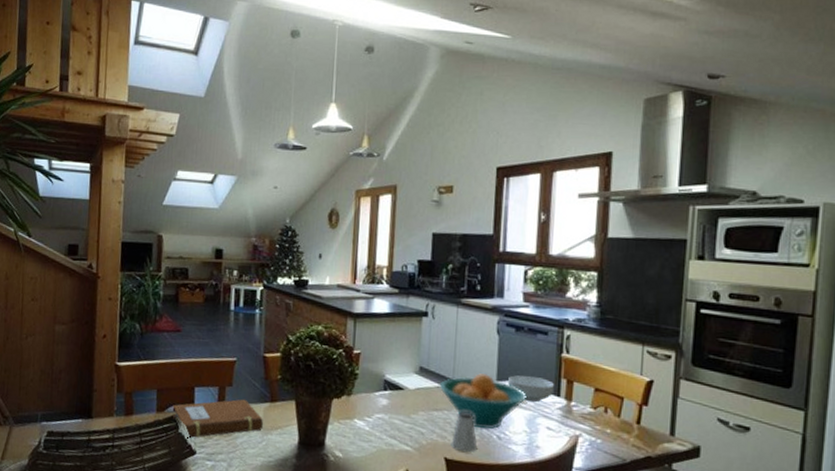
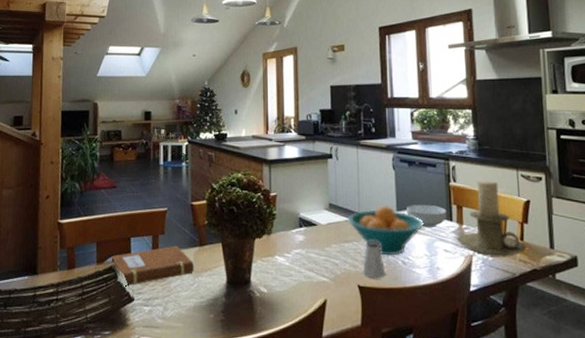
candle holder: none [563,354,643,440] -> present [457,181,527,256]

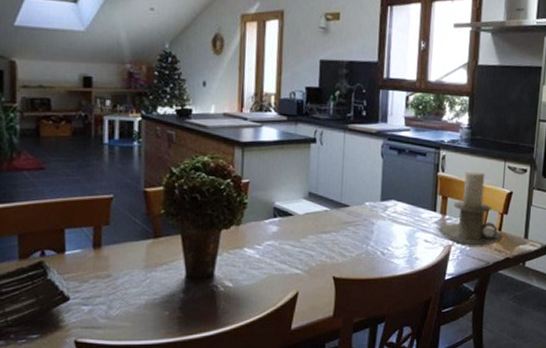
notebook: present [111,245,194,287] -> none [38,237,146,285]
fruit bowl: present [347,206,424,256] -> none [327,195,407,247]
saltshaker: present [362,241,386,279] -> none [338,232,364,270]
cereal bowl: present [407,204,446,227] -> none [391,194,431,218]

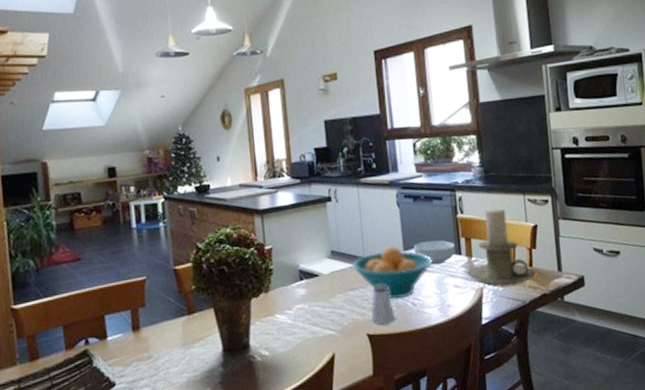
fruit bowl: none [327,195,407,247] -> present [351,246,432,300]
saltshaker: none [338,232,364,270] -> present [370,285,396,326]
cereal bowl: none [391,194,431,218] -> present [414,240,455,264]

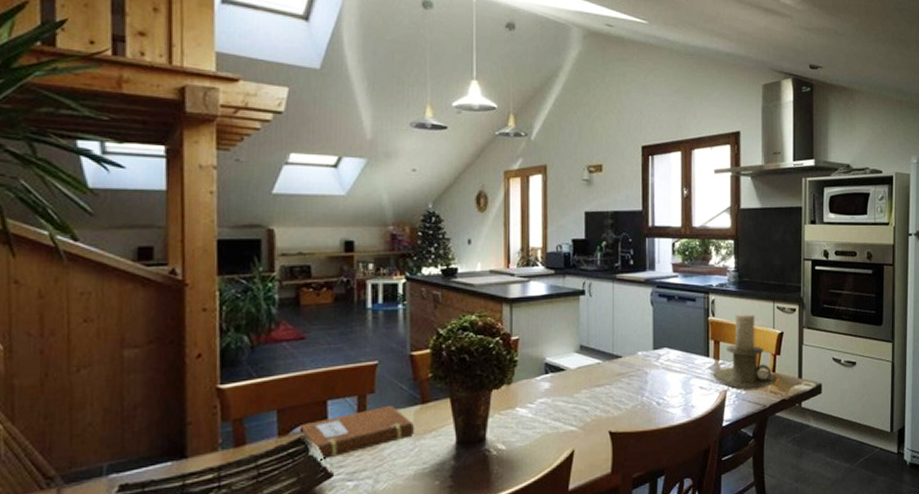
notebook: none [83,317,183,371] -> present [299,405,414,461]
fruit bowl: present [351,246,432,300] -> none [600,344,680,398]
saltshaker: present [370,285,396,326] -> none [614,383,639,423]
cereal bowl: present [414,240,455,264] -> none [664,341,703,365]

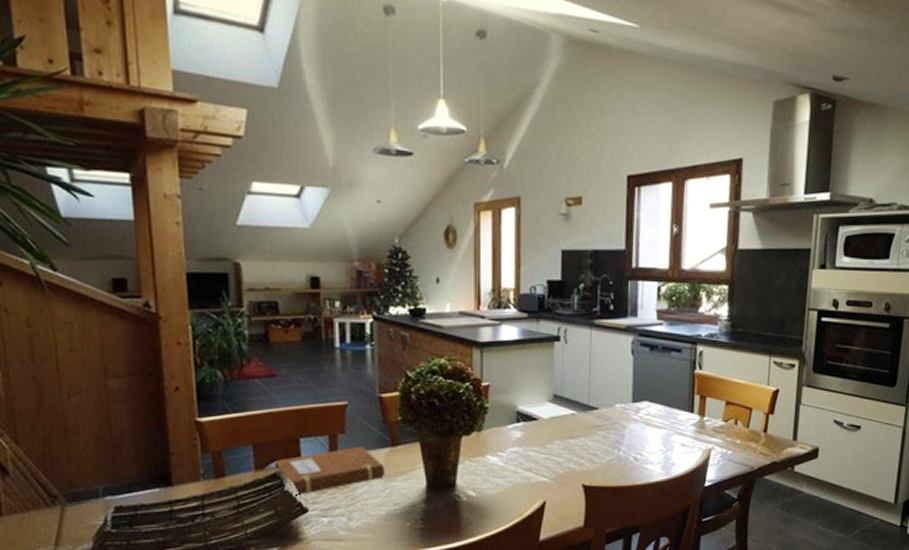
candle holder: present [713,314,778,390] -> none [697,368,769,450]

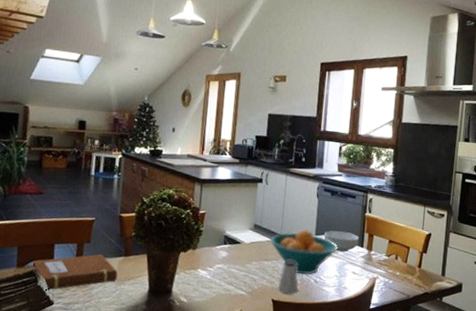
fruit bowl: none [574,396,662,452] -> present [269,229,338,275]
saltshaker: none [588,436,615,477] -> present [277,260,299,295]
cereal bowl: none [644,394,688,420] -> present [324,230,359,252]

